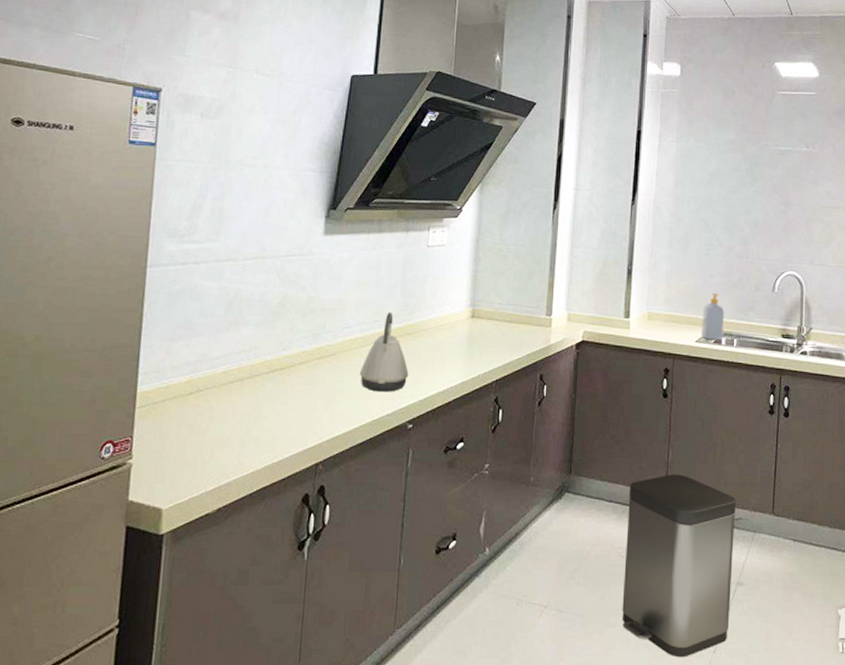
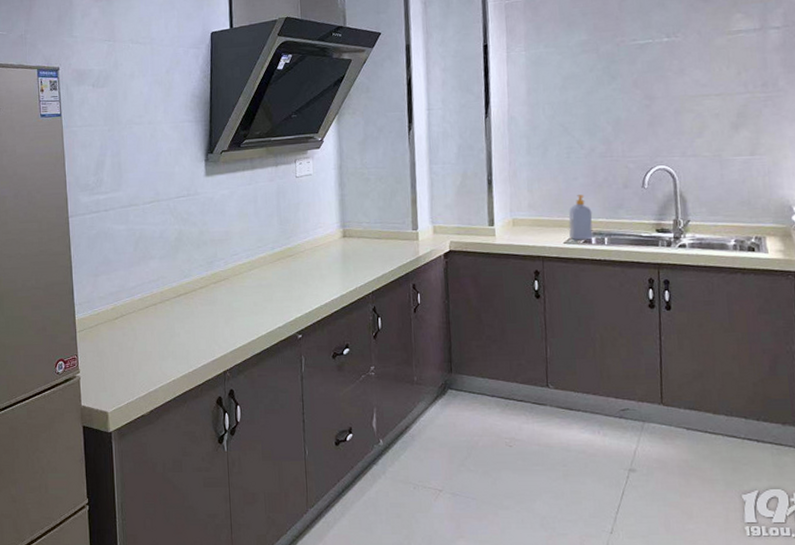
kettle: present [359,313,409,392] -> none [250,239,293,308]
pedal bin: present [622,474,736,658] -> none [510,369,625,538]

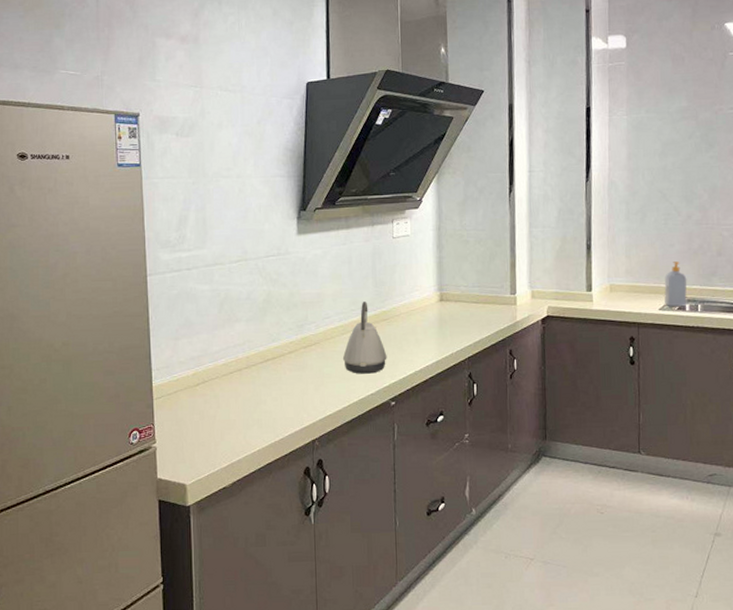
kettle: none [250,239,293,308] -> present [342,302,387,374]

